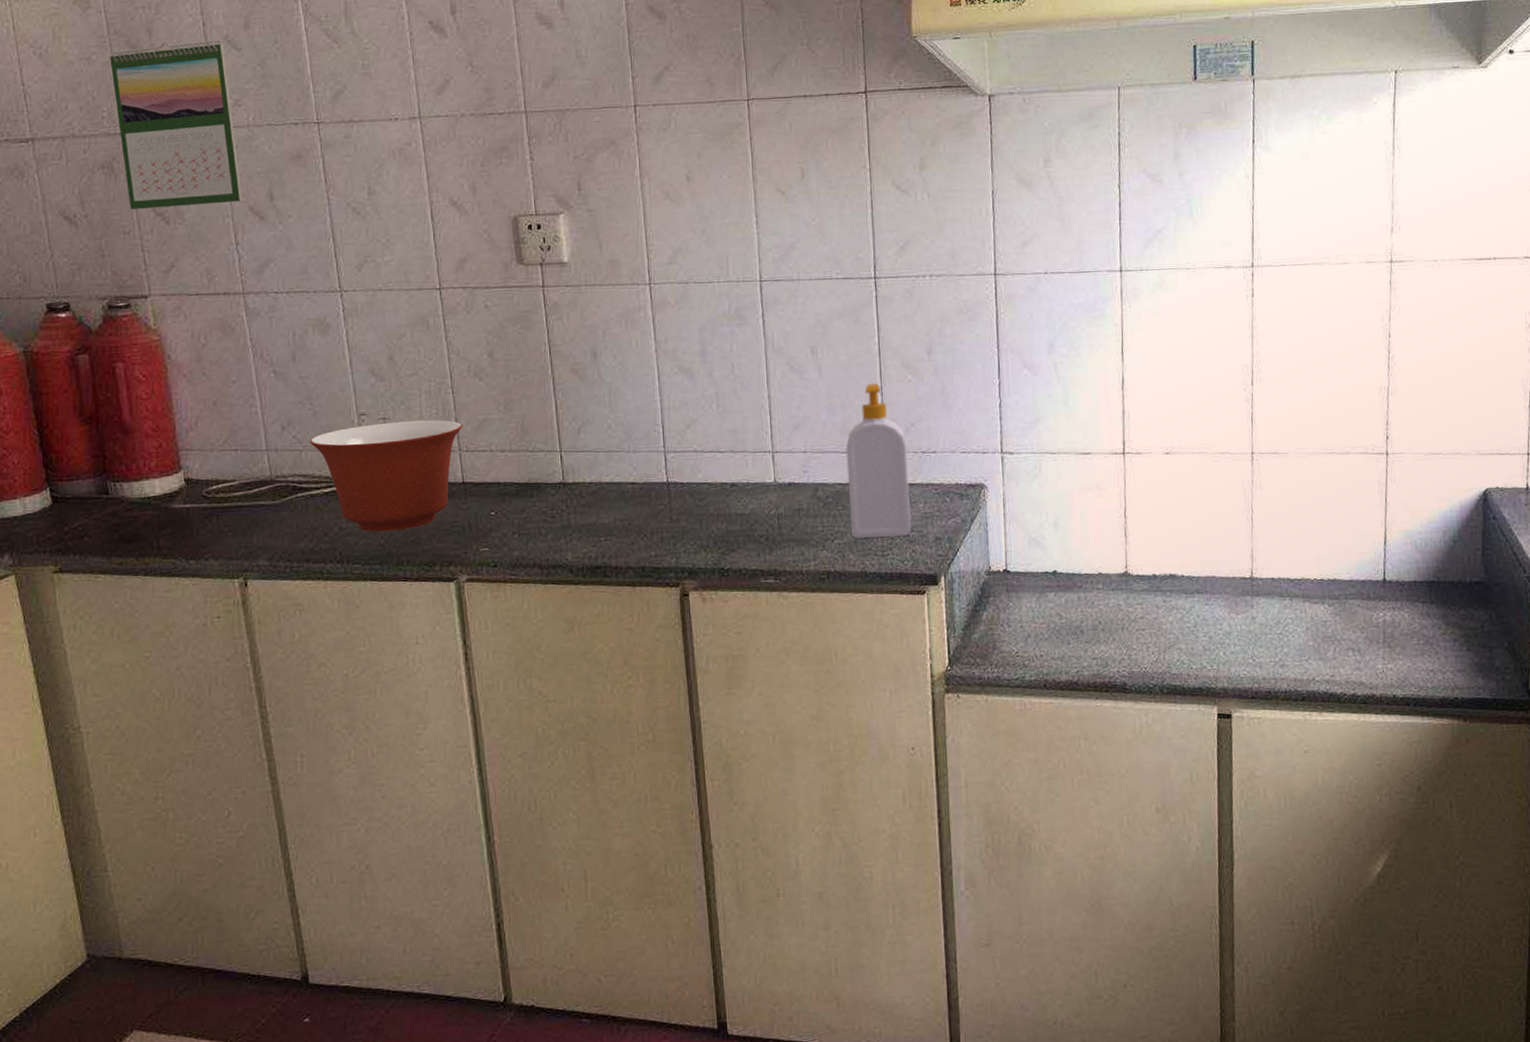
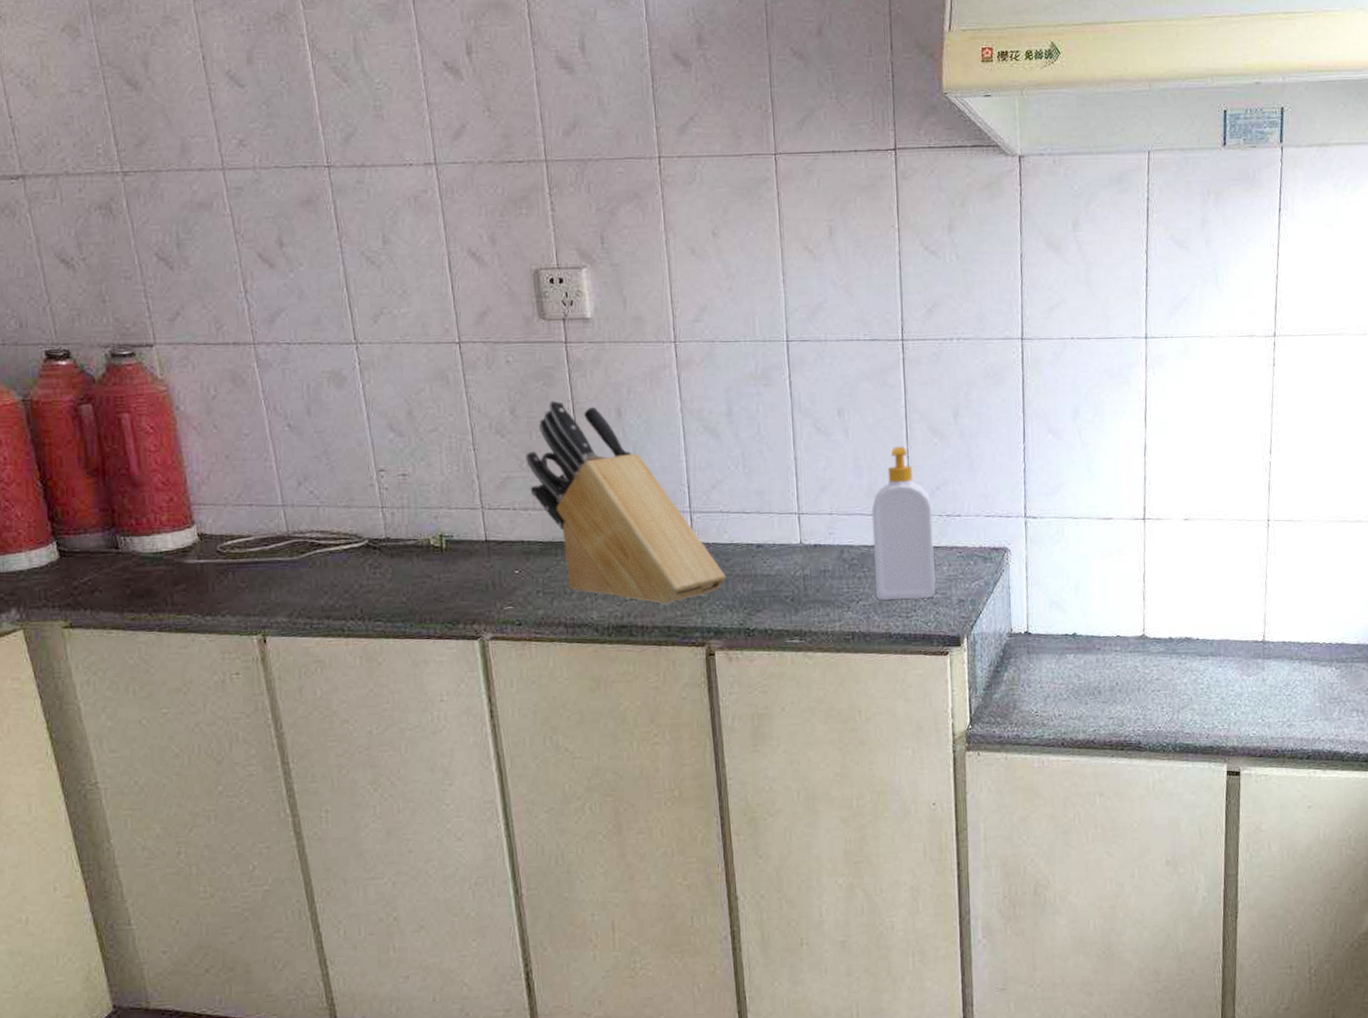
calendar: present [110,39,243,210] -> none [103,74,250,254]
mixing bowl: present [309,420,462,532] -> none [327,477,484,590]
knife block: none [503,342,701,546] -> present [526,399,727,606]

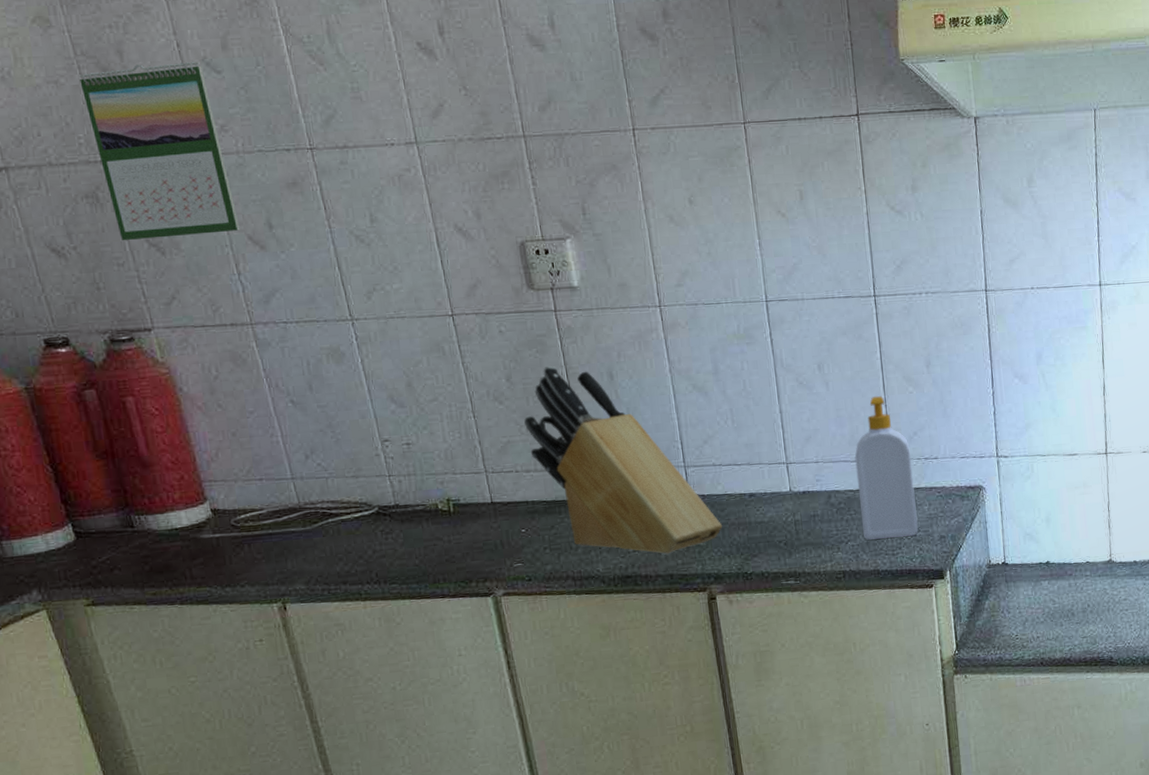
calendar: none [103,74,250,254] -> present [79,61,240,241]

